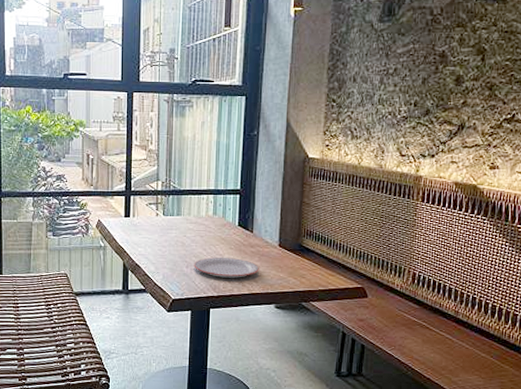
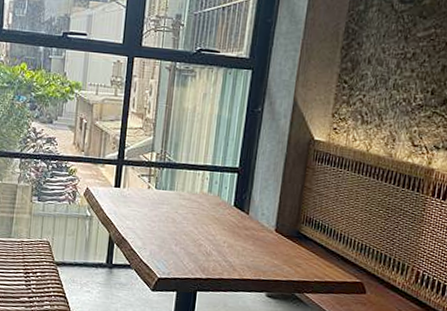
plate: present [194,257,259,278] -> none [183,237,253,262]

